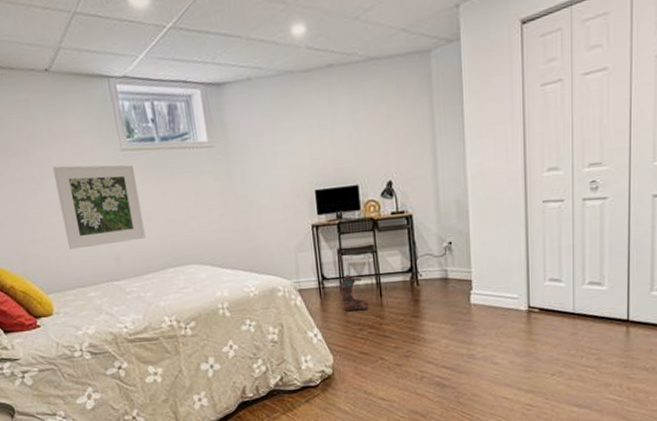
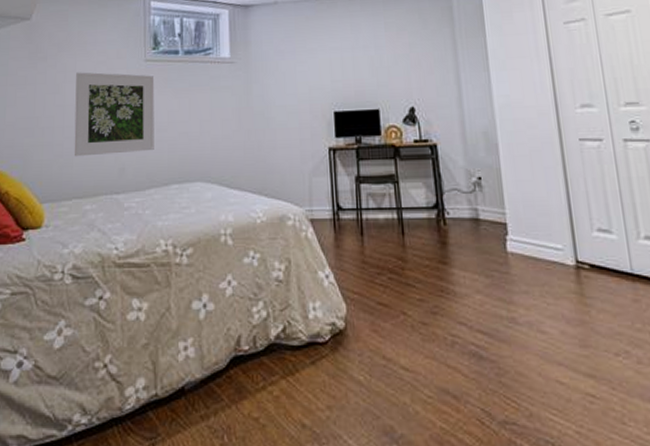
boots: present [339,274,368,312] -> none [356,205,388,250]

